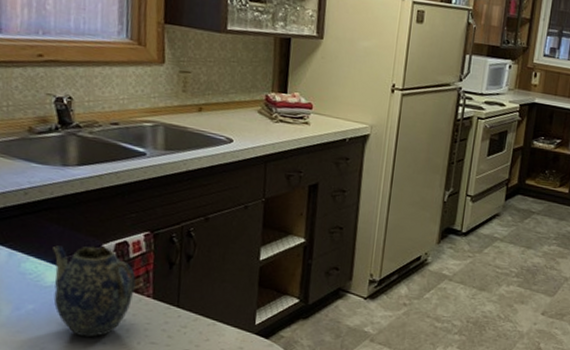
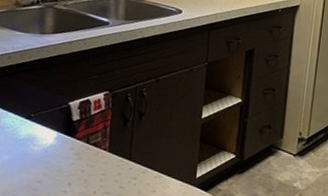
teapot: present [53,245,136,338] -> none [25,103,96,186]

